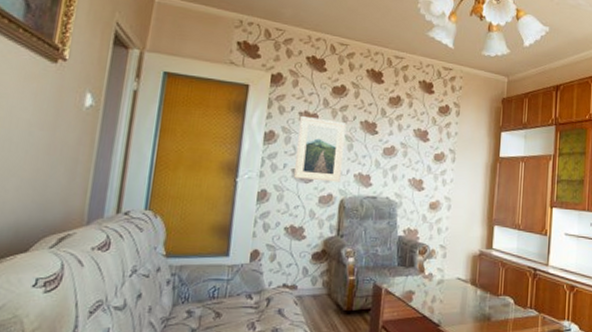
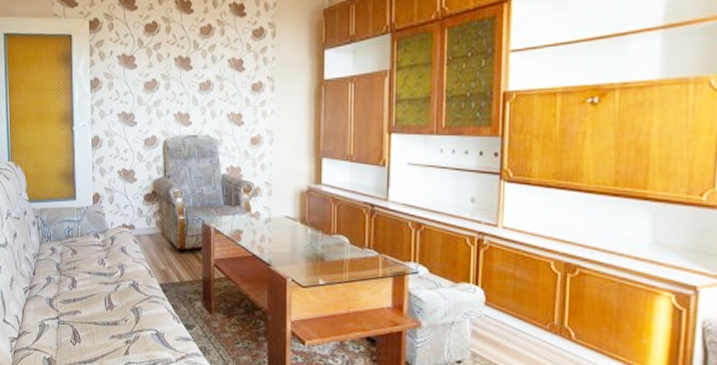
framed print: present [294,116,346,182] -> none [119,59,161,124]

